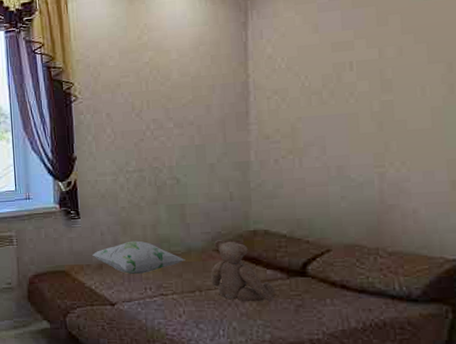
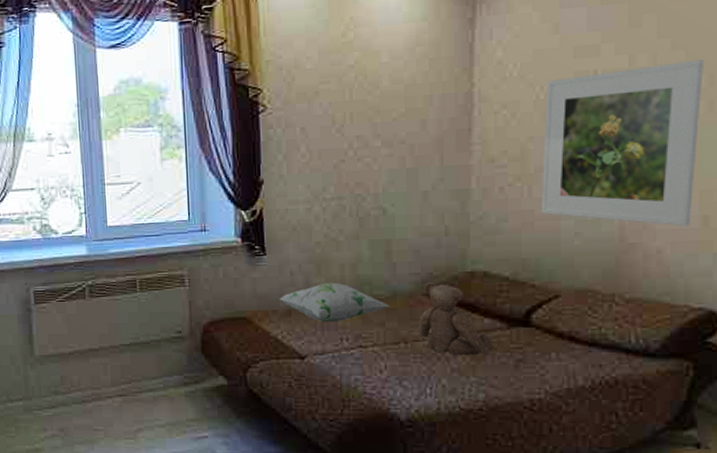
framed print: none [310,51,443,190] -> present [541,60,703,227]

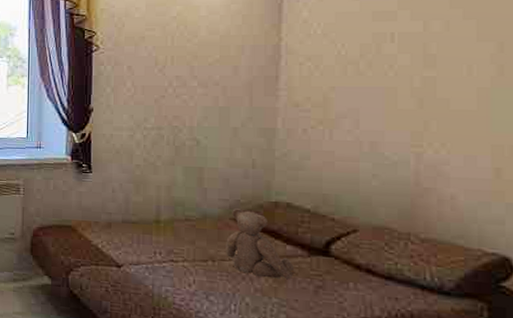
decorative pillow: present [280,282,390,322] -> none [102,201,200,237]
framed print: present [541,60,703,227] -> none [341,29,494,177]

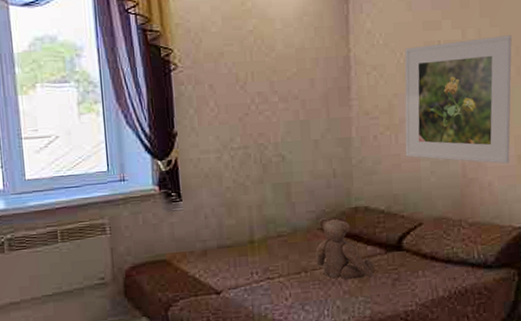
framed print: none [341,29,494,177] -> present [404,35,512,164]

